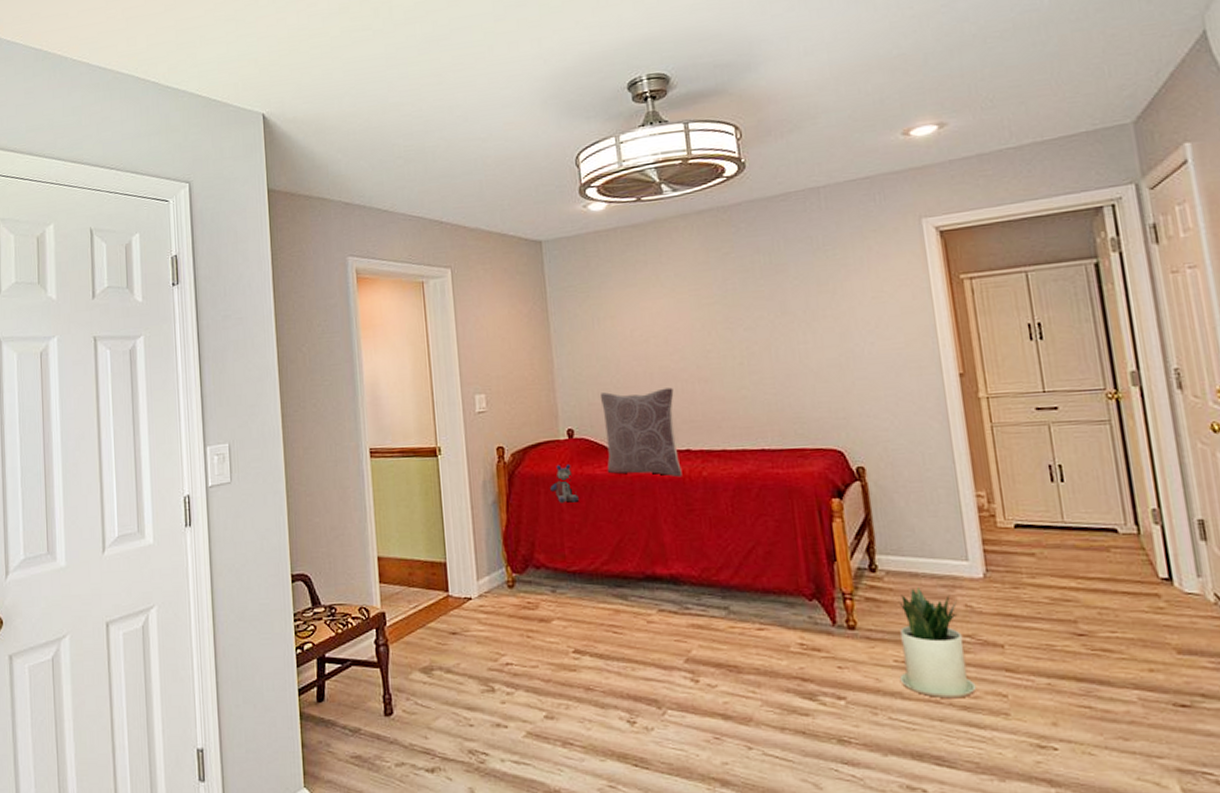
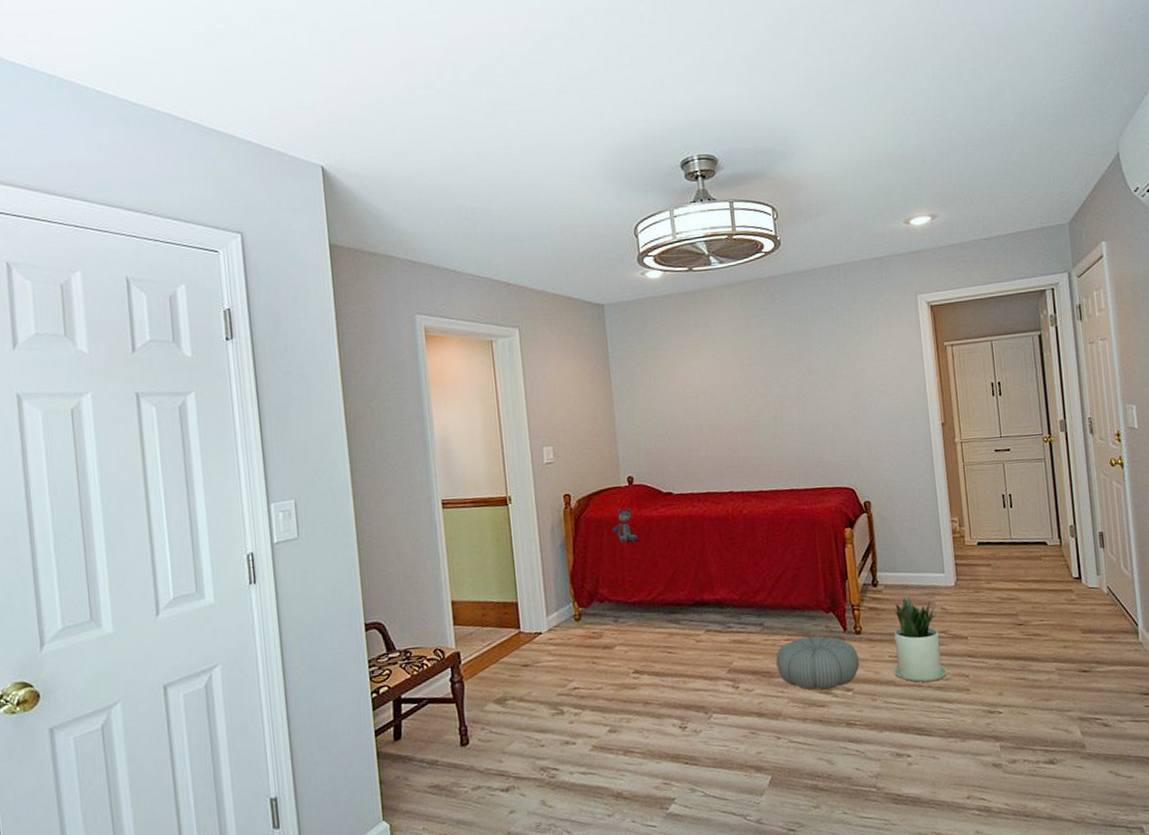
pillow: present [601,387,682,478] -> none [657,438,726,516]
pouf: none [745,628,855,695] -> present [776,636,860,690]

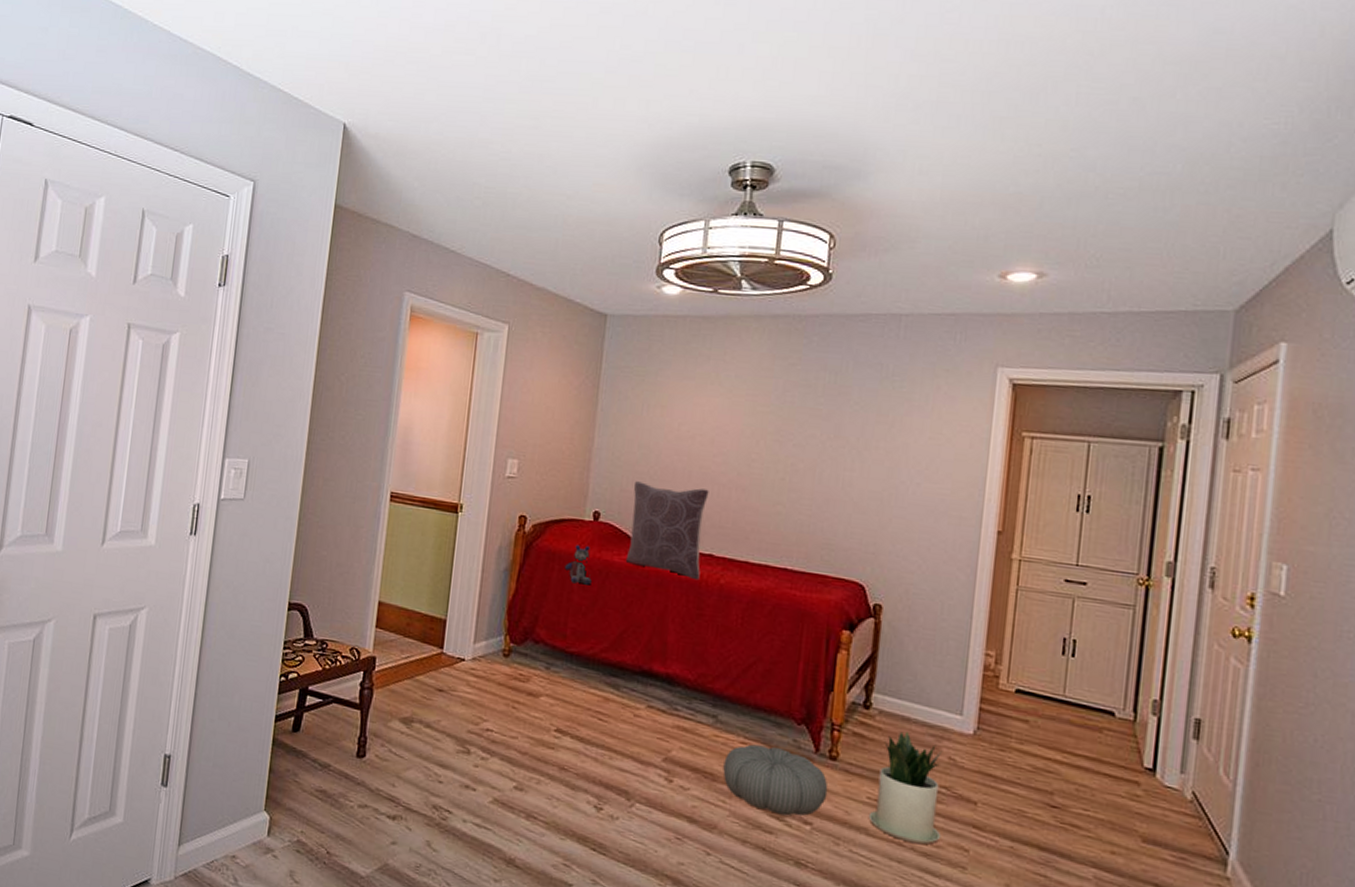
pillow: none [657,438,726,516] -> present [625,481,709,581]

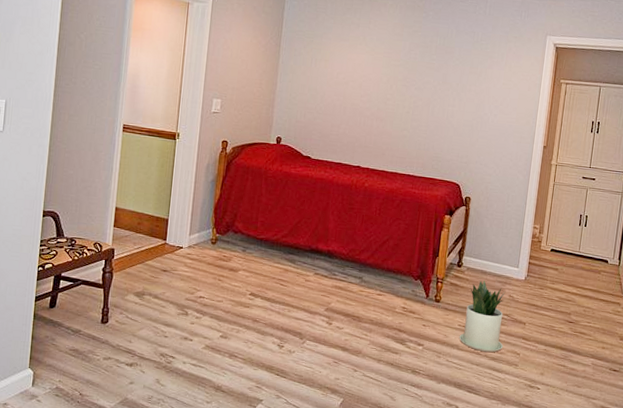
stuffed bear: present [565,545,592,585] -> none [256,161,275,190]
pillow: present [625,481,709,581] -> none [299,115,358,185]
pouf: present [723,744,828,816] -> none [365,295,434,341]

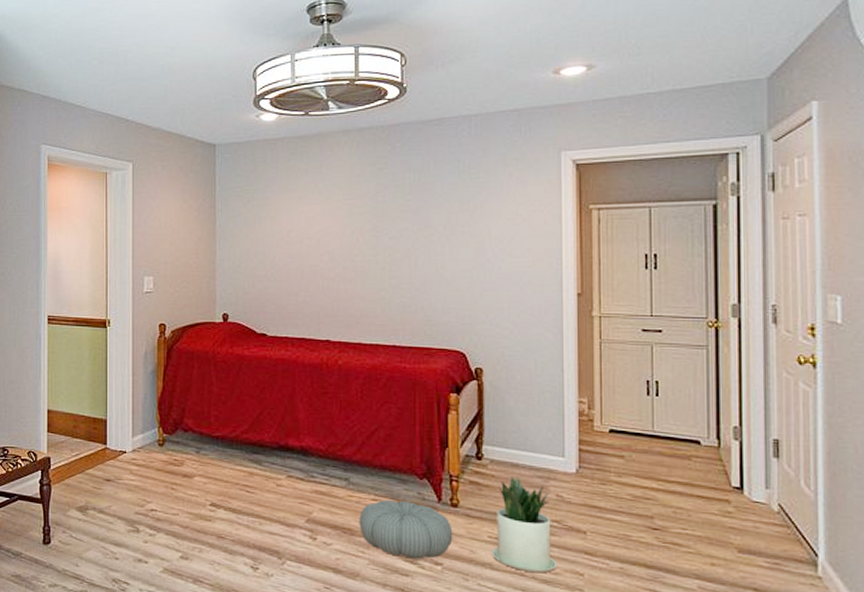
pouf: none [365,295,434,341] -> present [359,500,453,559]

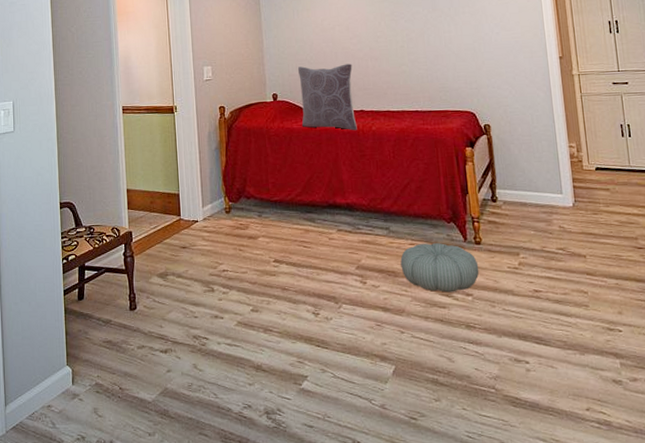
pillow: none [254,284,320,364] -> present [298,63,357,131]
planter: present [491,476,558,573] -> none [511,213,566,295]

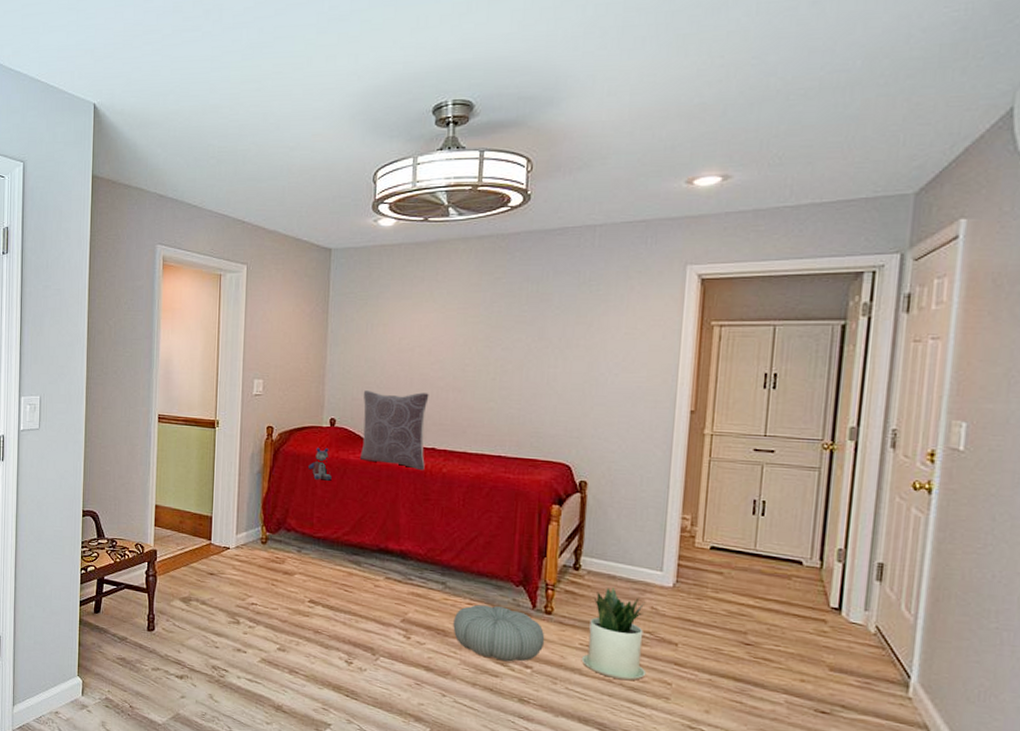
stuffed bear: none [259,120,280,149] -> present [308,448,332,481]
planter: none [511,213,566,295] -> present [581,587,647,681]

